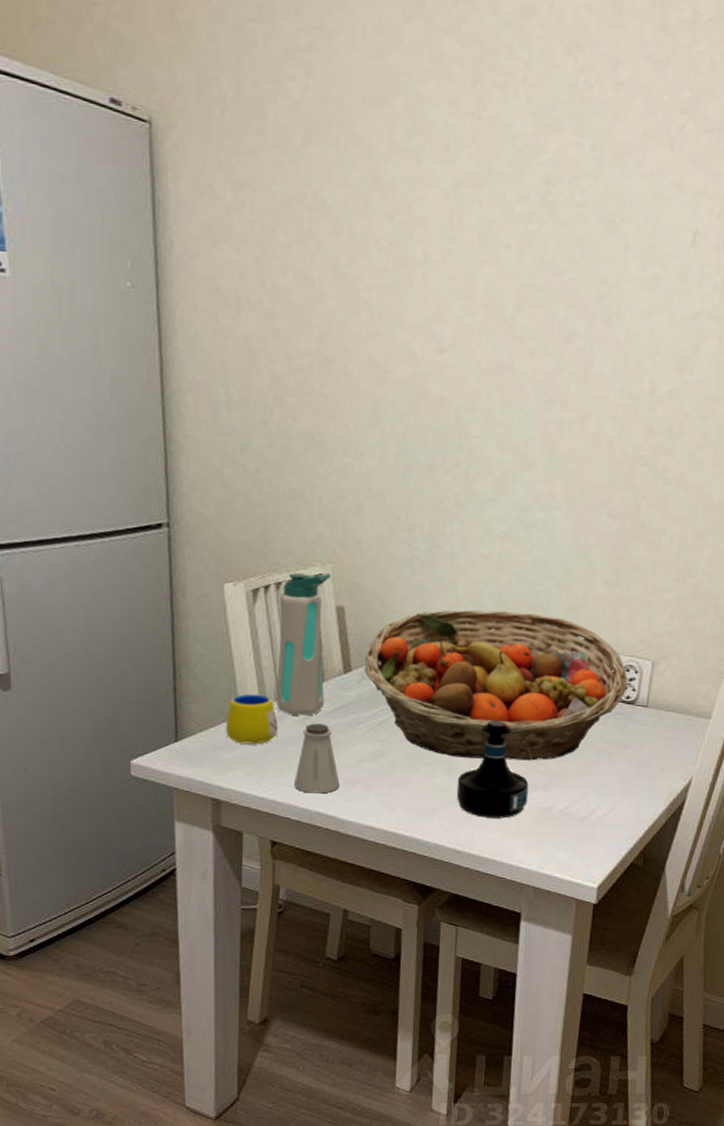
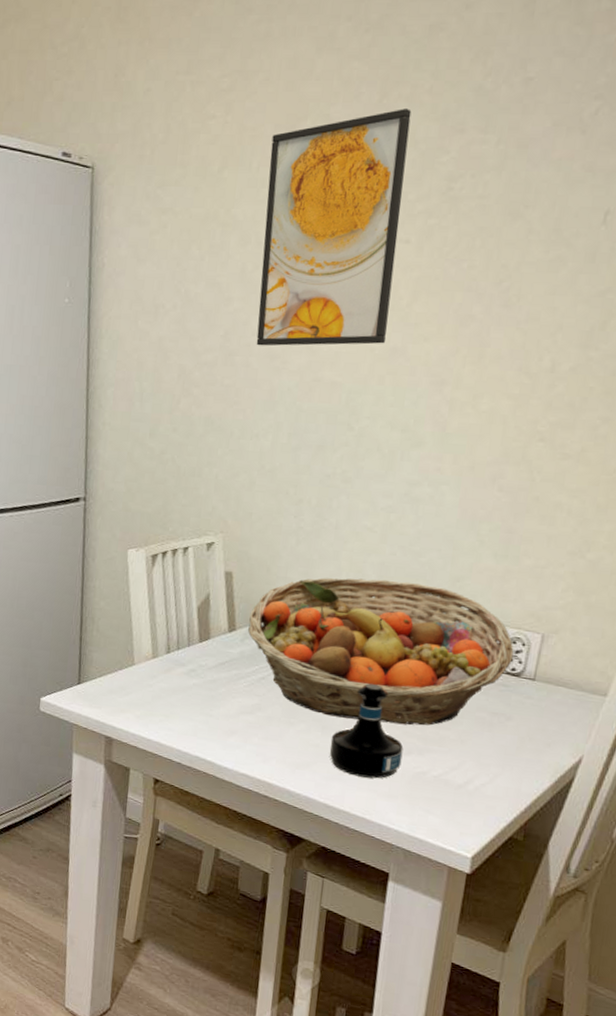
mug: present [225,693,278,745] -> none [120,646,167,692]
water bottle: present [277,573,331,716] -> none [167,541,222,669]
saltshaker: present [294,723,340,794] -> none [178,675,219,740]
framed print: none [355,97,507,357] -> present [256,109,412,346]

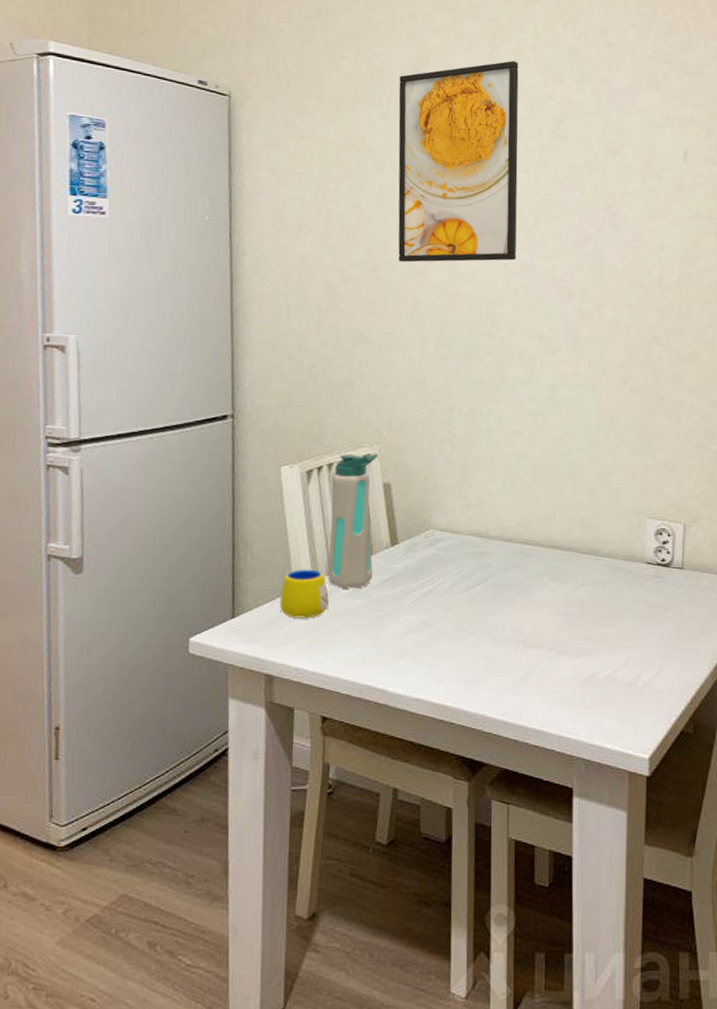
mug: none [120,646,167,692] -> present [279,569,329,619]
water bottle: none [167,541,222,669] -> present [328,453,378,589]
fruit basket: present [248,577,514,726] -> none [411,481,661,627]
tequila bottle: present [329,683,404,779] -> none [502,587,573,687]

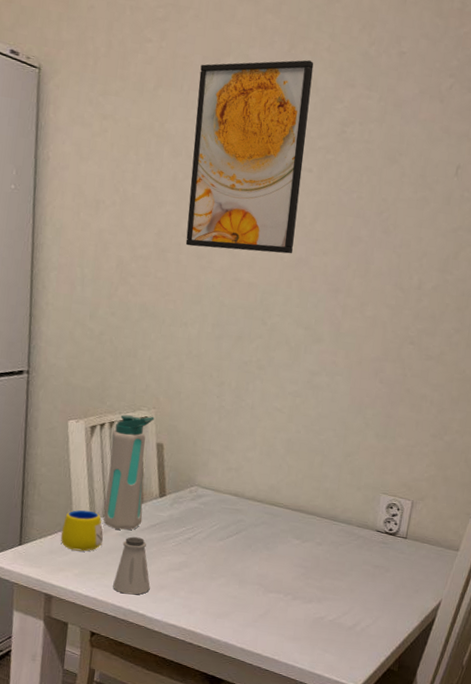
saltshaker: none [344,596,388,666] -> present [113,536,151,595]

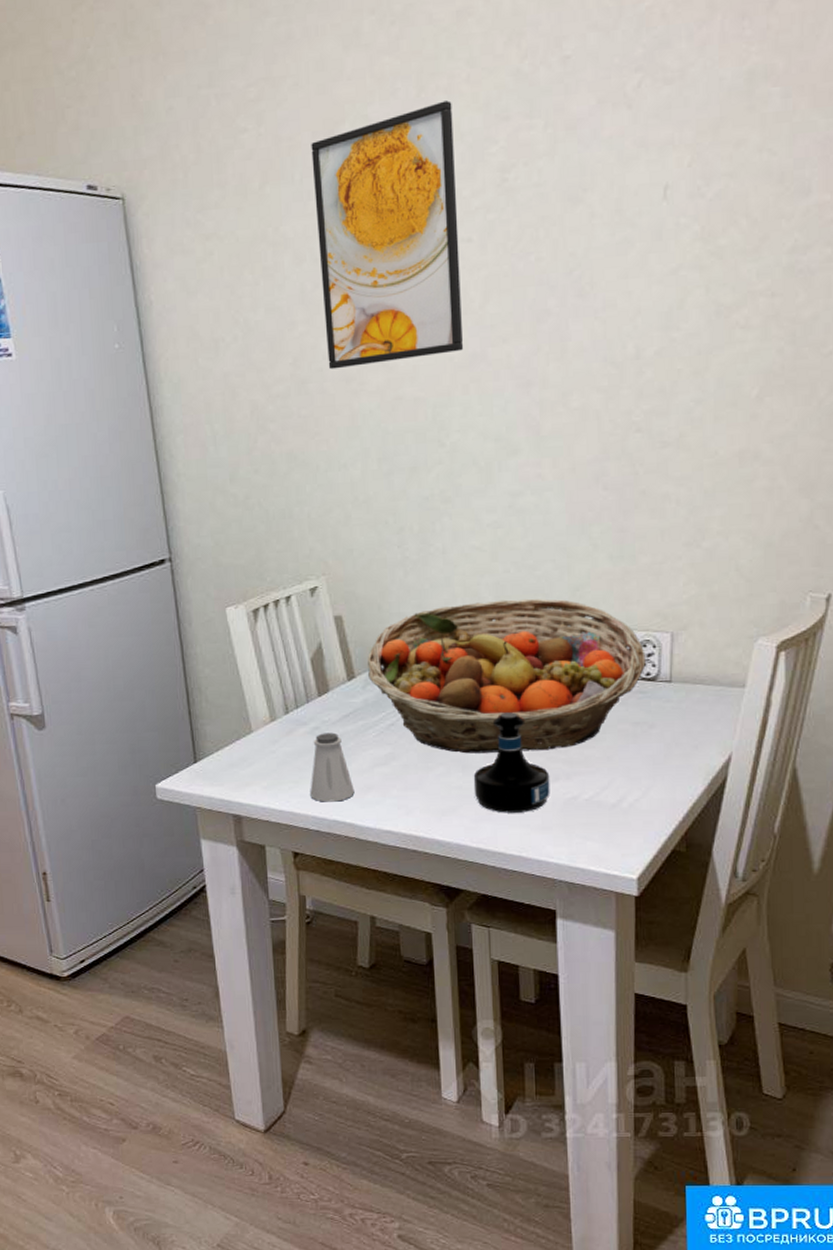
mug: present [60,509,103,552] -> none [239,709,289,760]
water bottle: present [103,415,154,530] -> none [279,585,332,727]
fruit basket: none [176,450,391,578] -> present [368,598,646,754]
tequila bottle: none [245,542,306,624] -> present [473,712,550,813]

